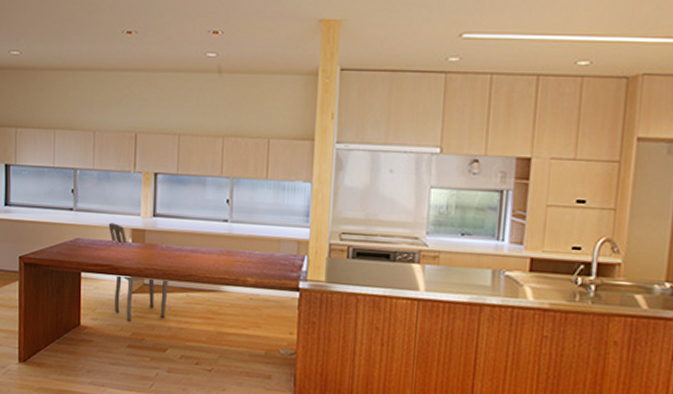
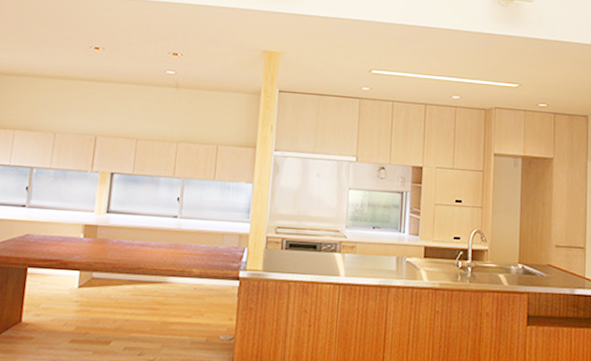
dining chair: present [108,222,168,323] -> none [59,219,117,317]

